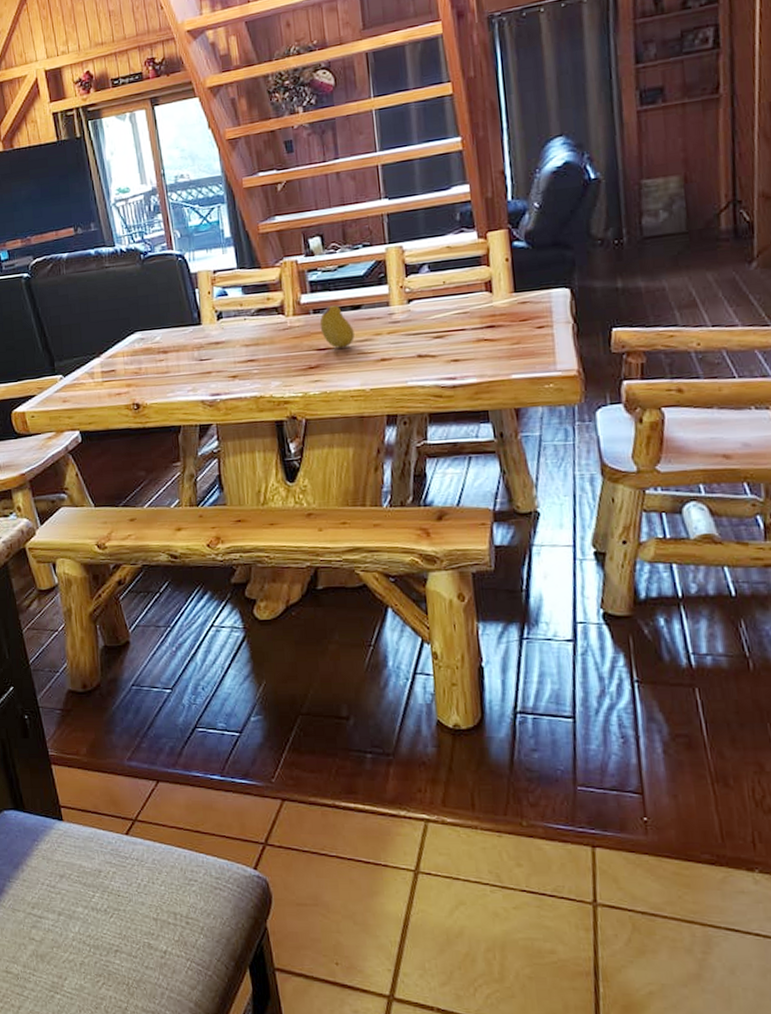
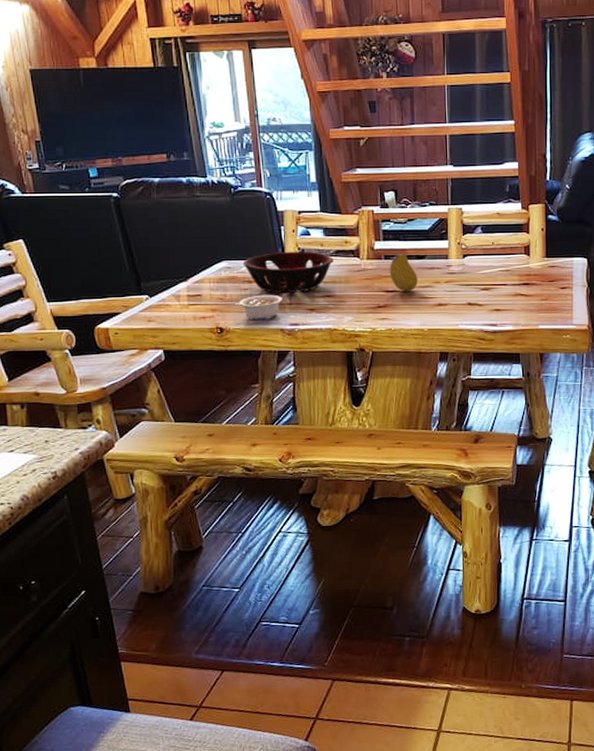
legume: none [149,363,201,394] -> present [233,294,282,321]
decorative bowl: none [156,313,255,362] -> present [242,251,333,293]

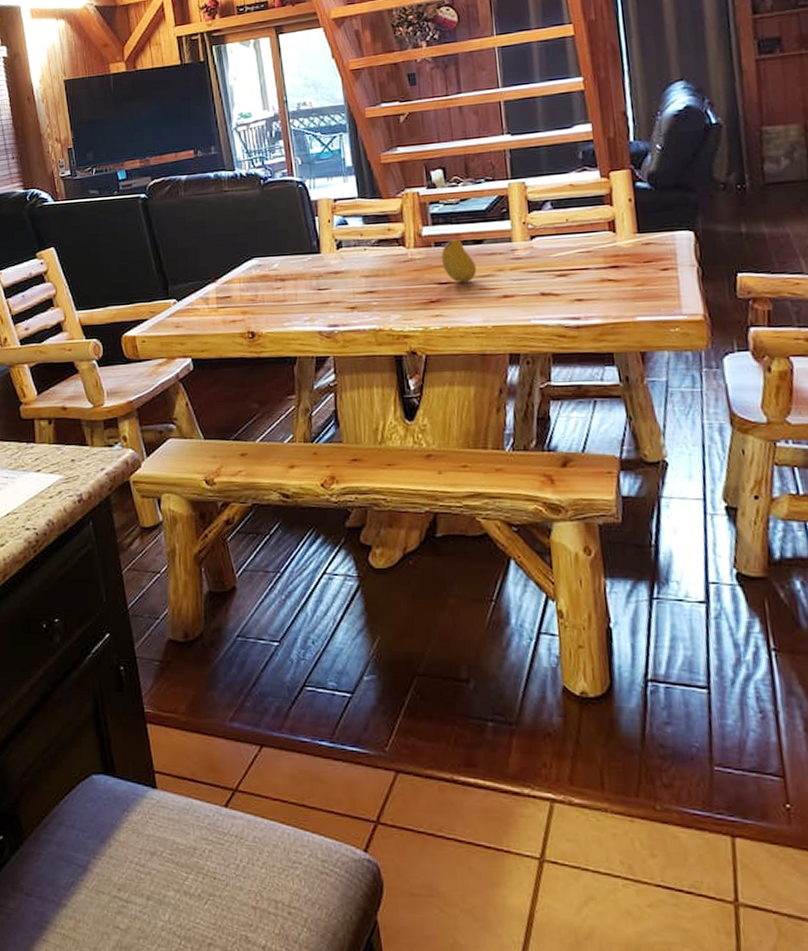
legume: present [233,294,282,321] -> none [265,292,319,323]
decorative bowl: present [242,251,333,293] -> none [274,242,375,291]

